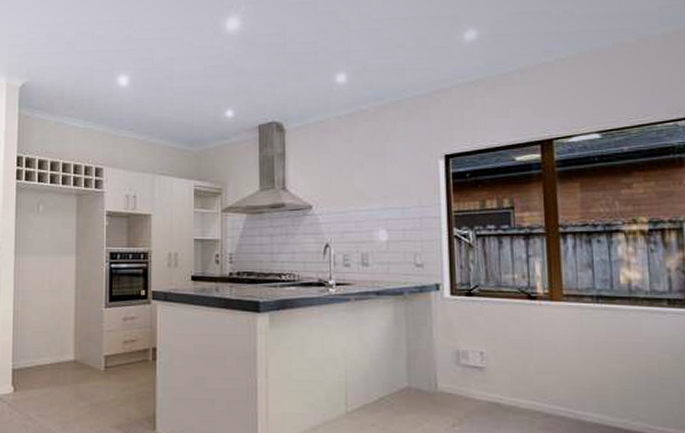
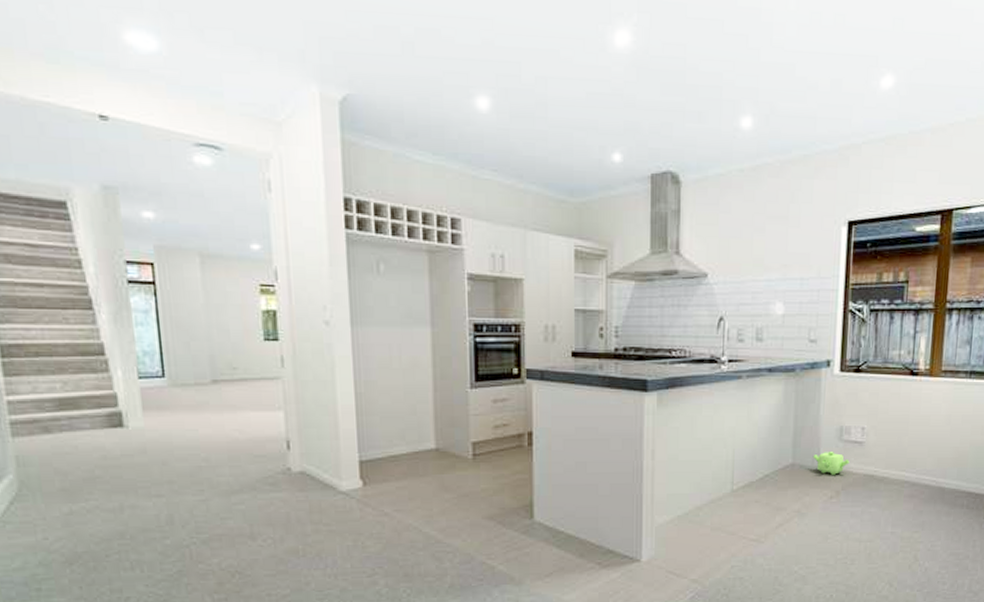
teapot: none [429,376,471,402] -> present [812,452,850,476]

